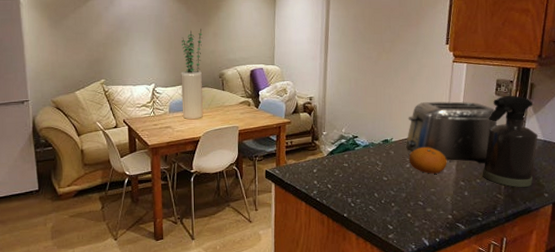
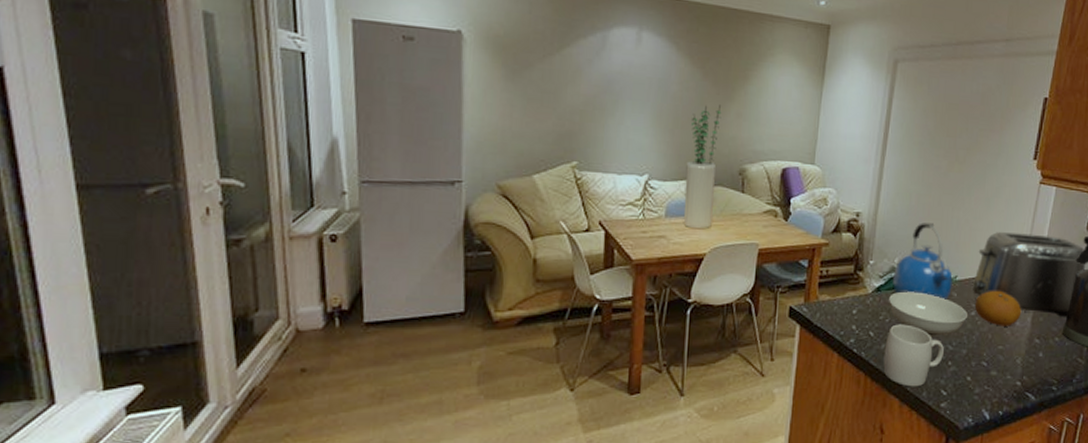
mug: none [340,177,387,224] -> present [883,324,944,387]
bowl: none [341,152,403,185] -> present [889,291,967,336]
kettle: none [342,100,389,157] -> present [893,223,953,300]

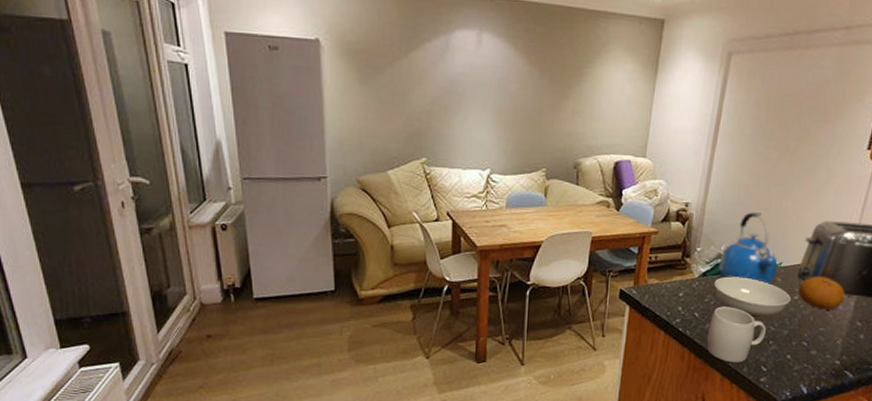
vase: present [683,105,722,230] -> none [522,102,558,219]

